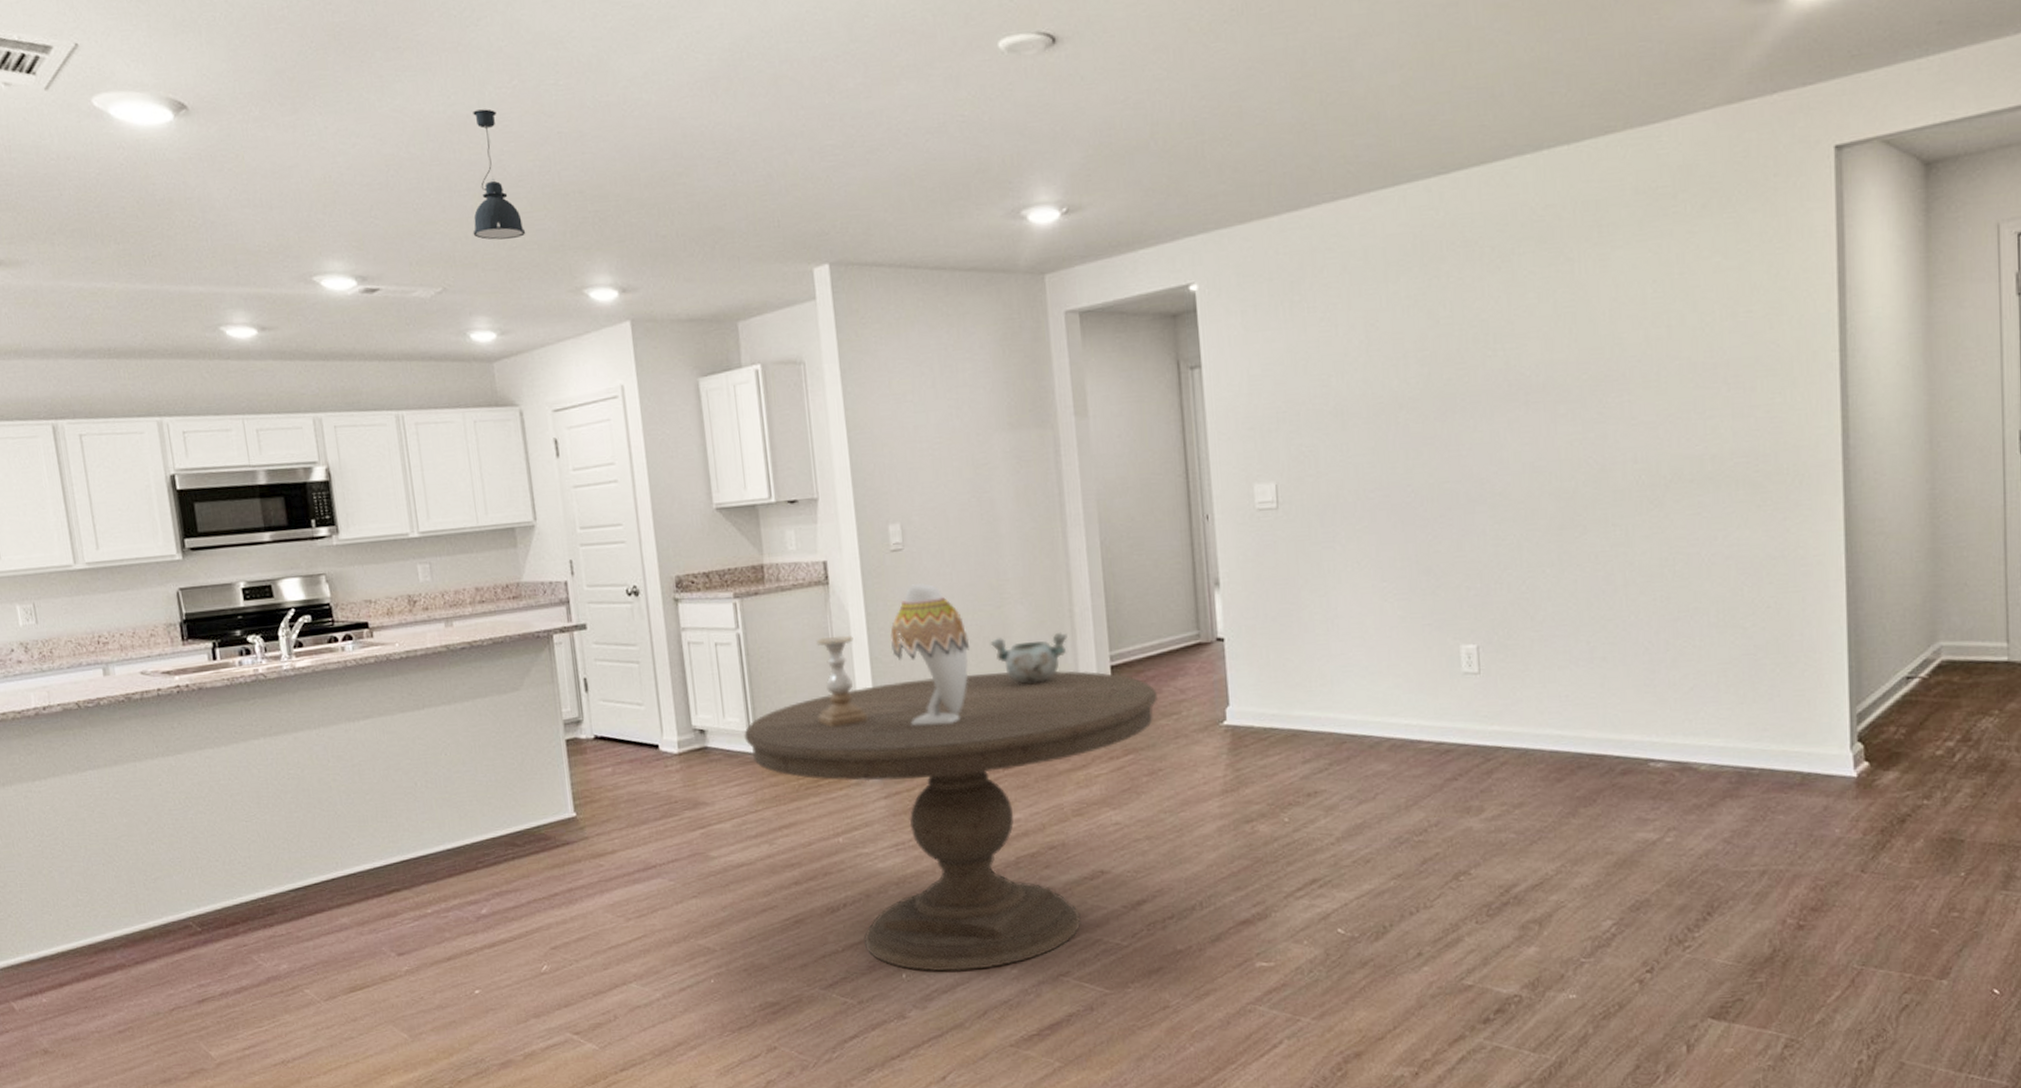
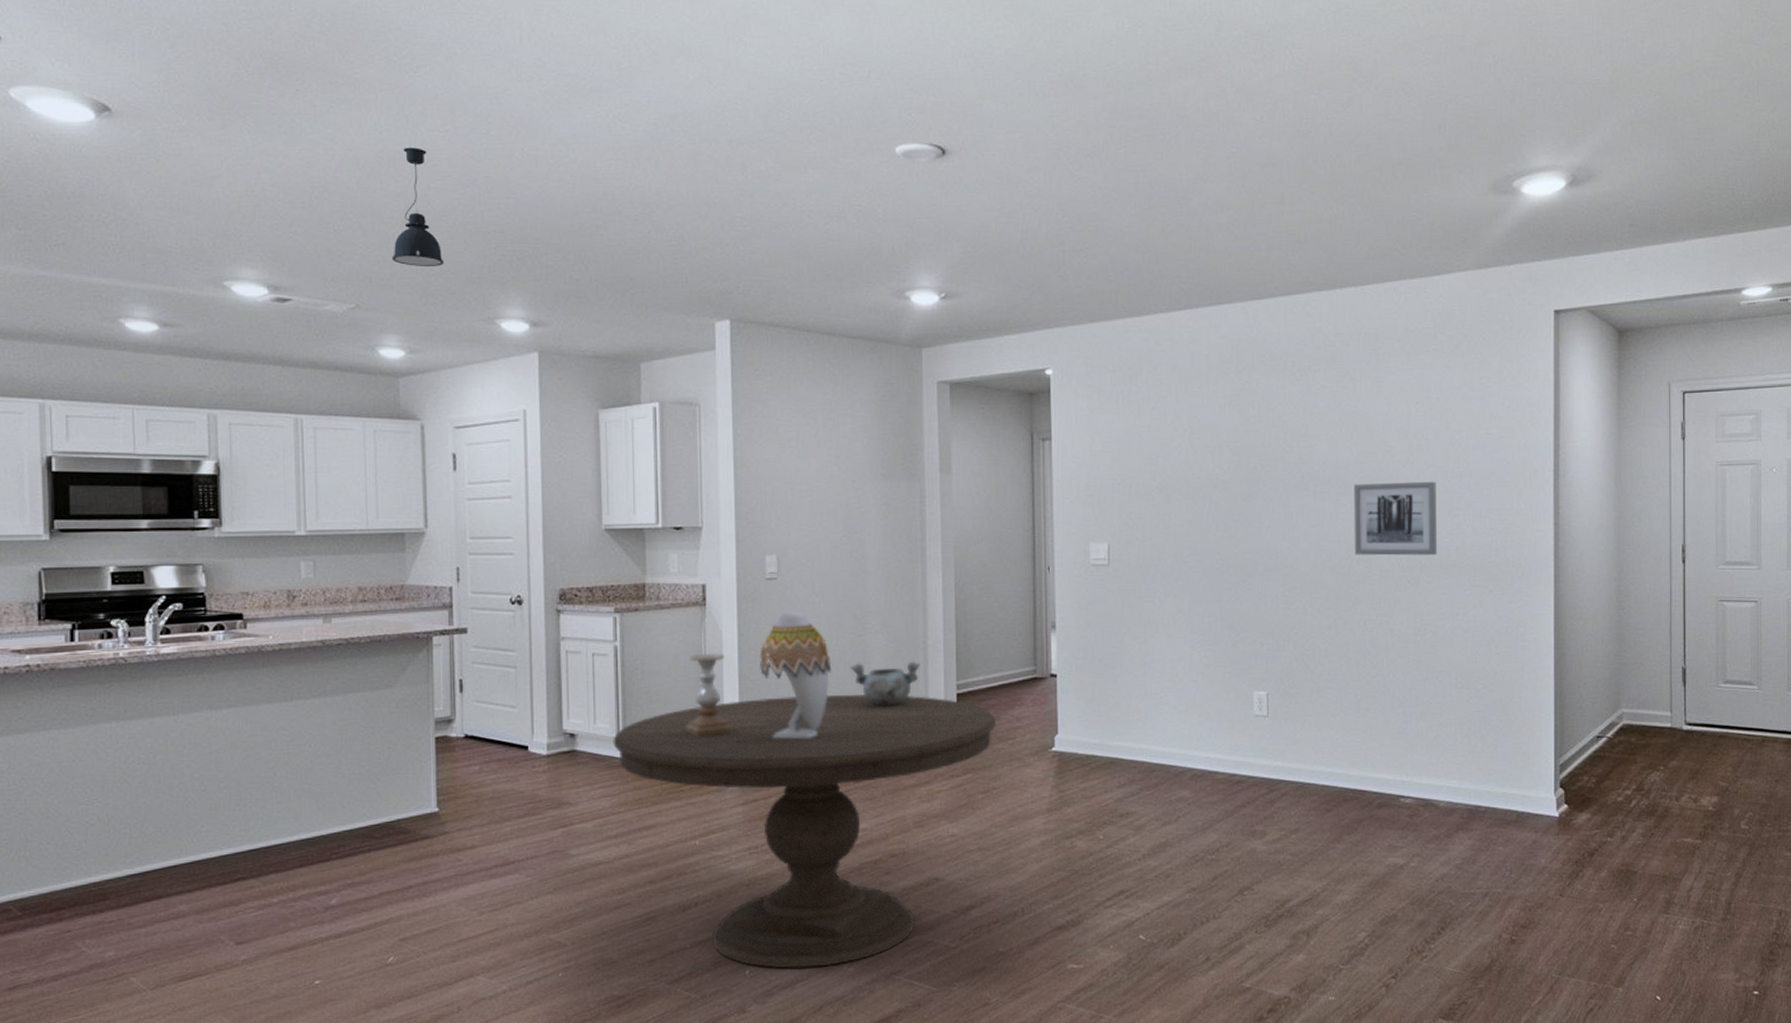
wall art: none [1575,377,1687,475] -> present [1353,481,1437,556]

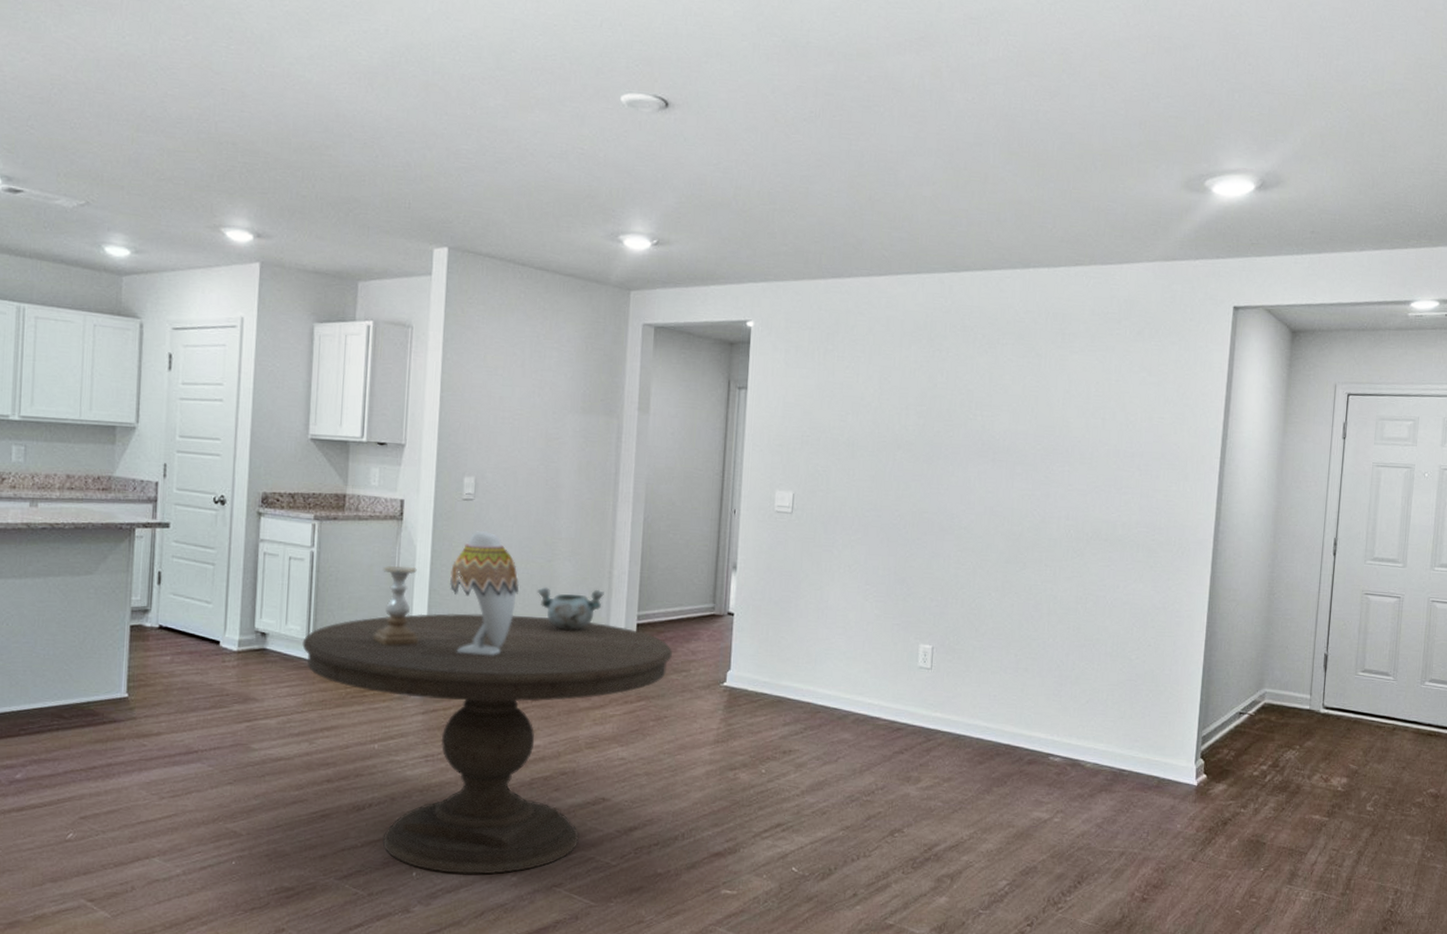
pendant light: present [391,147,445,266] -> none [124,54,176,172]
wall art: present [1353,481,1437,556] -> none [1026,455,1109,529]

